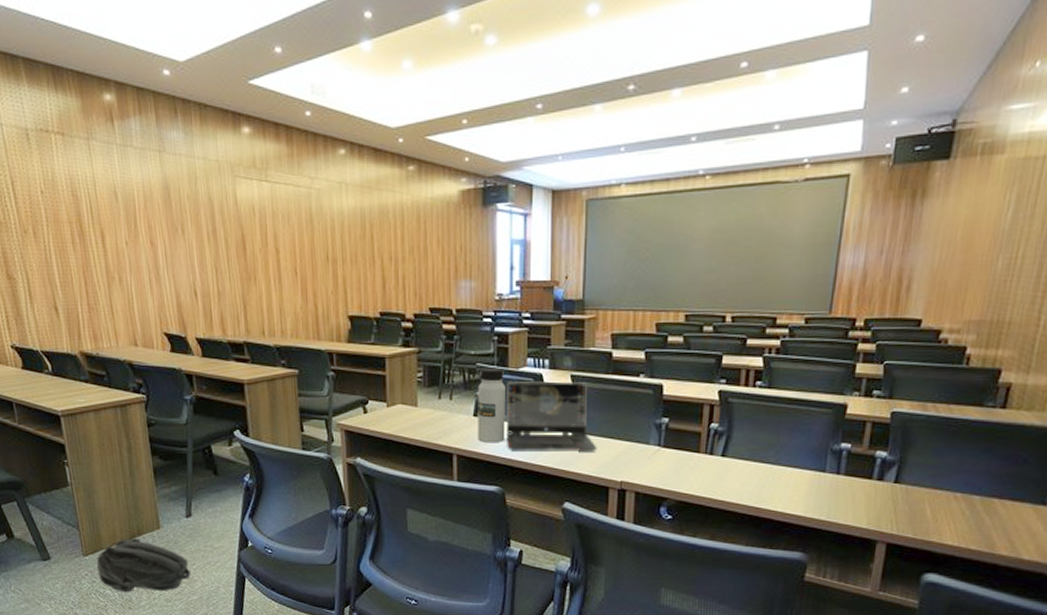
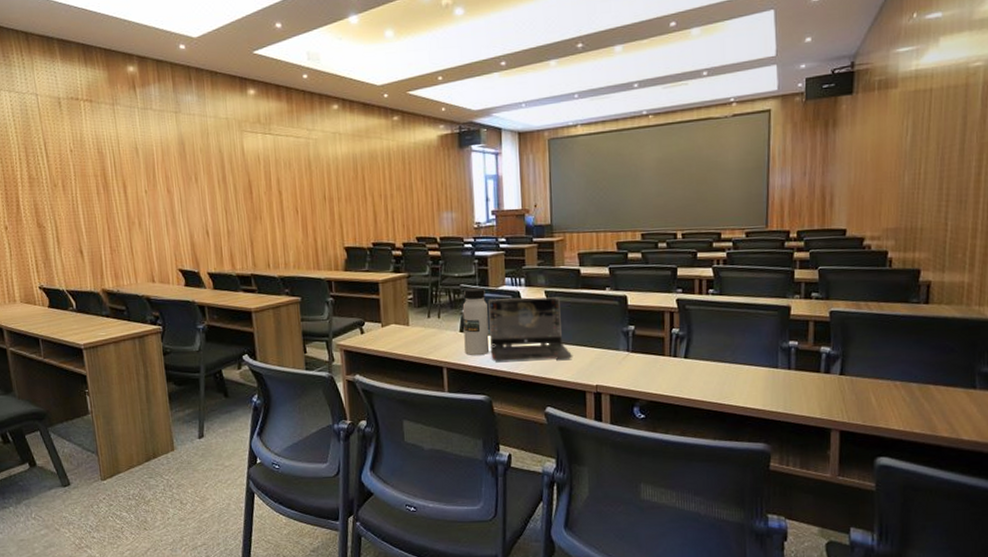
backpack: present [96,539,192,593] -> none [114,461,204,514]

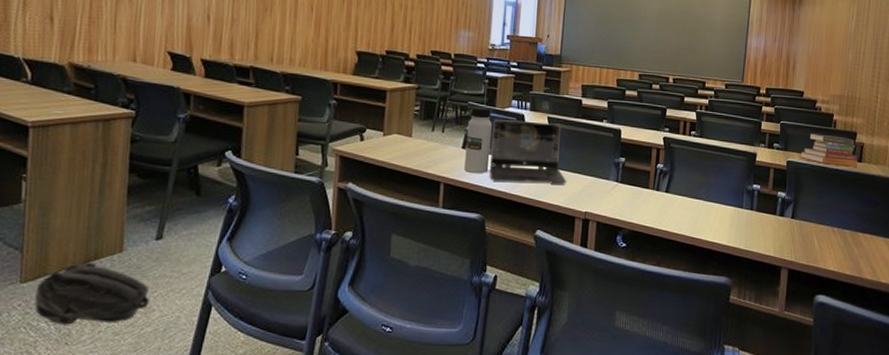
backpack: none [114,461,204,514] -> present [34,263,151,325]
books: none [847,276,923,311] -> present [800,133,858,167]

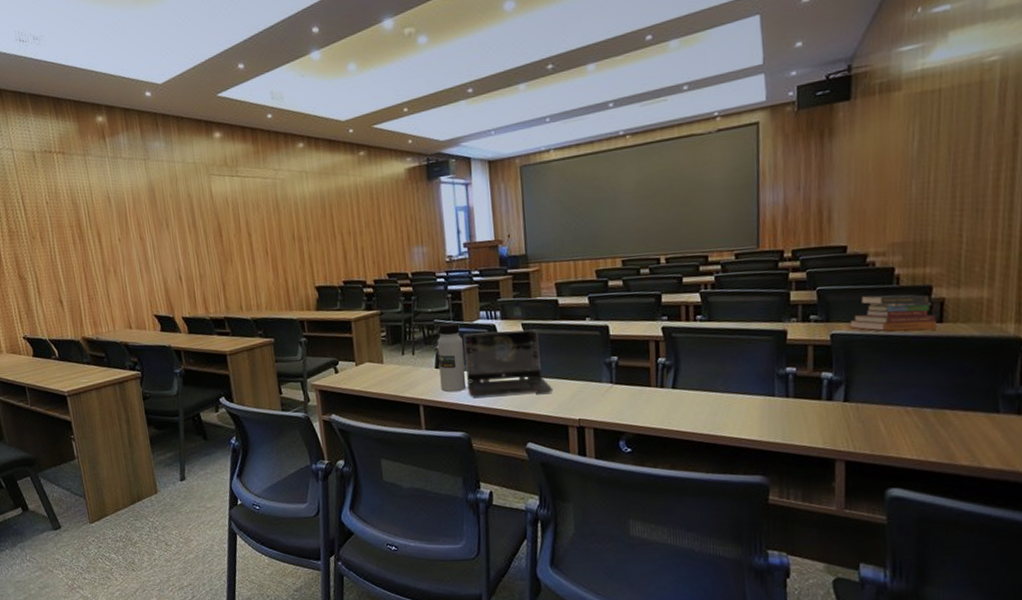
backpack: present [34,263,151,325] -> none [102,504,188,556]

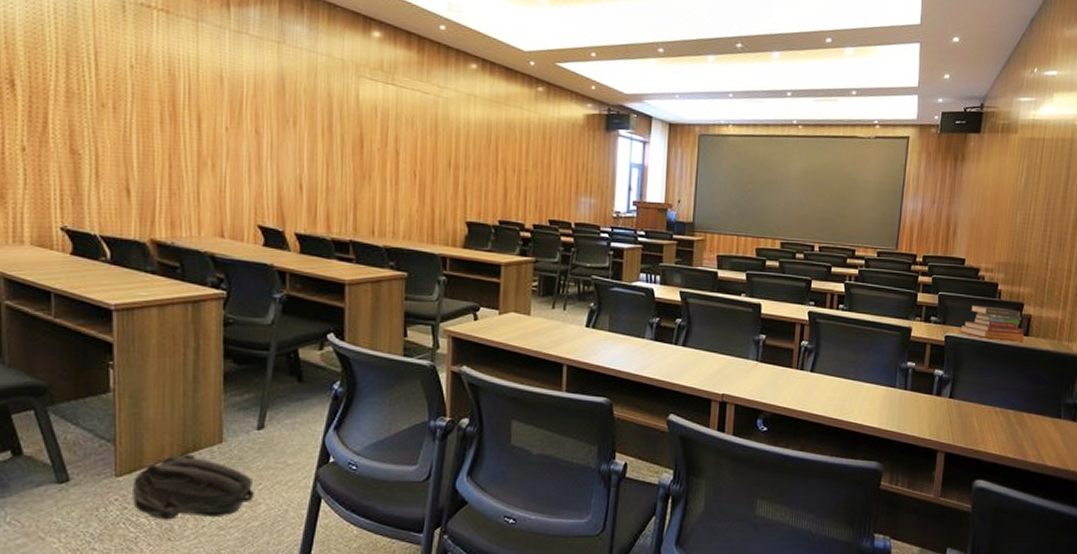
backpack: none [102,504,188,556] -> present [131,455,255,520]
water bottle: present [437,322,467,392] -> none [589,280,618,355]
laptop computer: present [463,329,554,396] -> none [616,295,702,365]

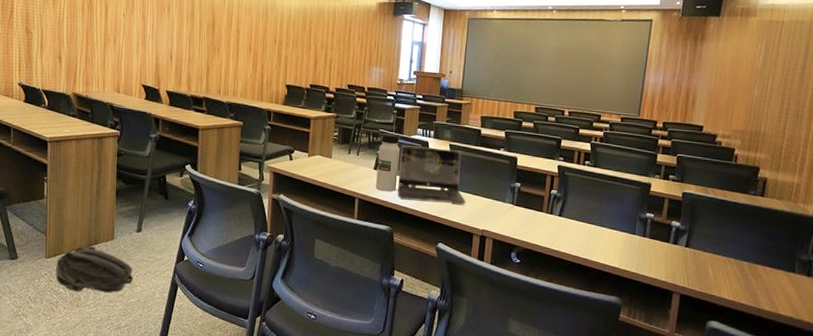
water bottle: none [589,280,618,355] -> present [376,133,400,192]
laptop computer: none [616,295,702,365] -> present [397,145,466,204]
books: present [960,305,1024,341] -> none [697,167,760,201]

